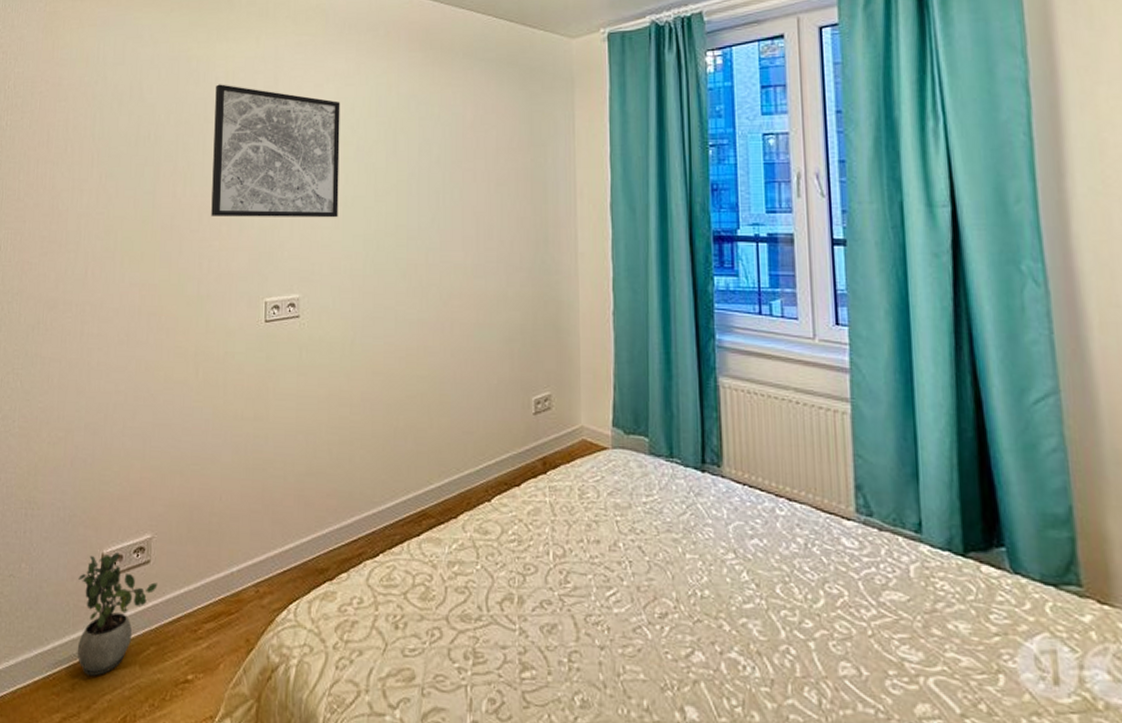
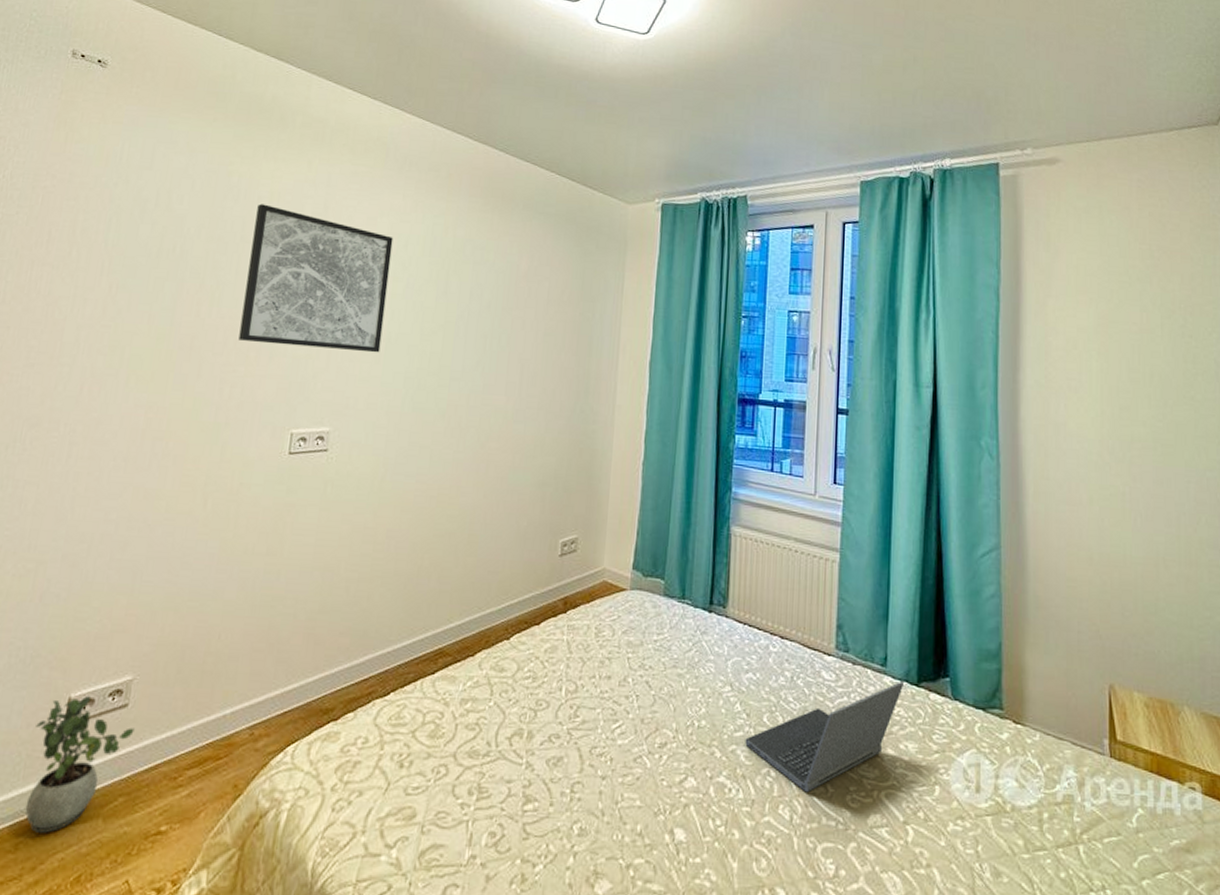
laptop computer: none [757,550,947,675] -> present [745,680,905,793]

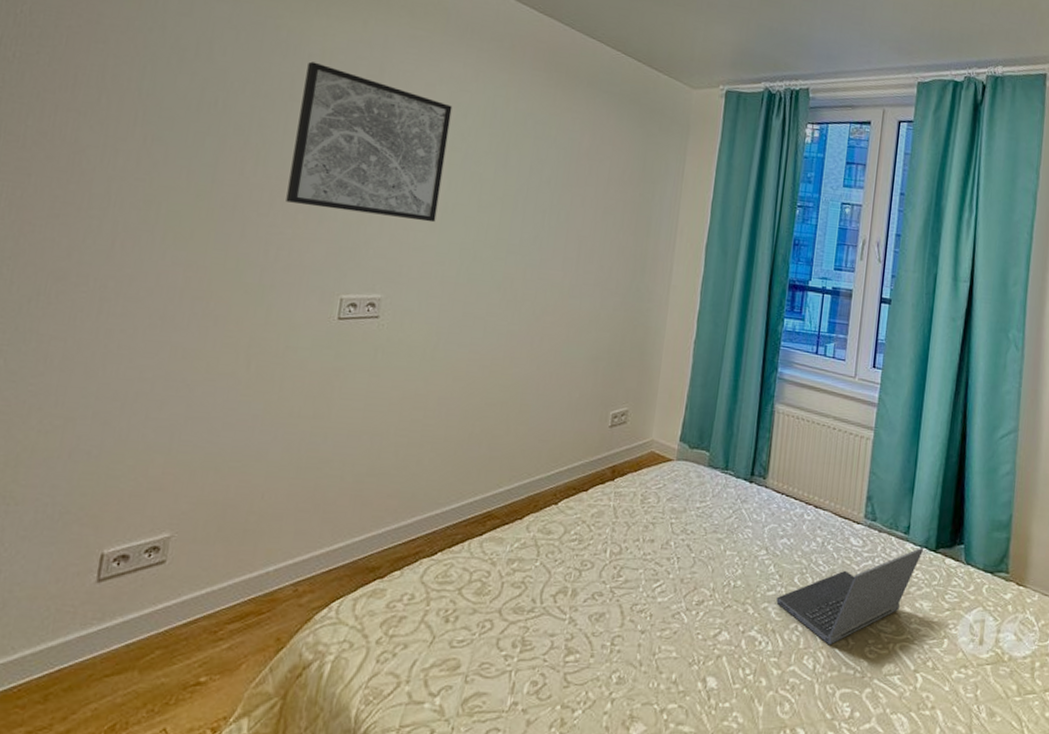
potted plant: present [25,696,135,833] -> none [55,552,173,684]

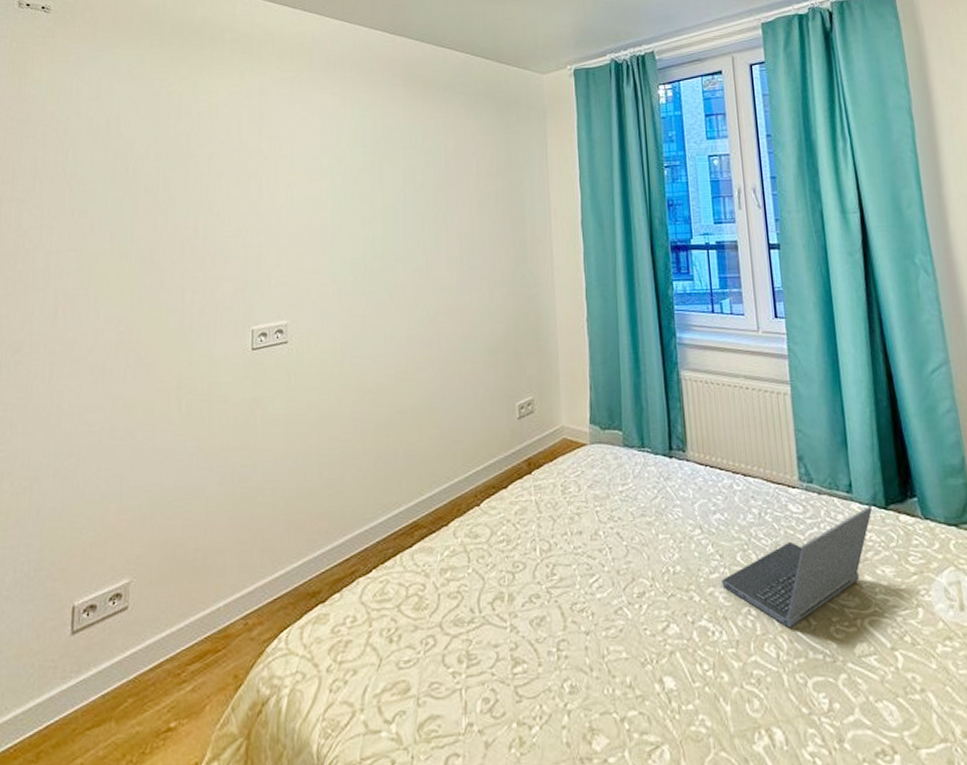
wall art: present [286,61,453,223] -> none [194,118,326,249]

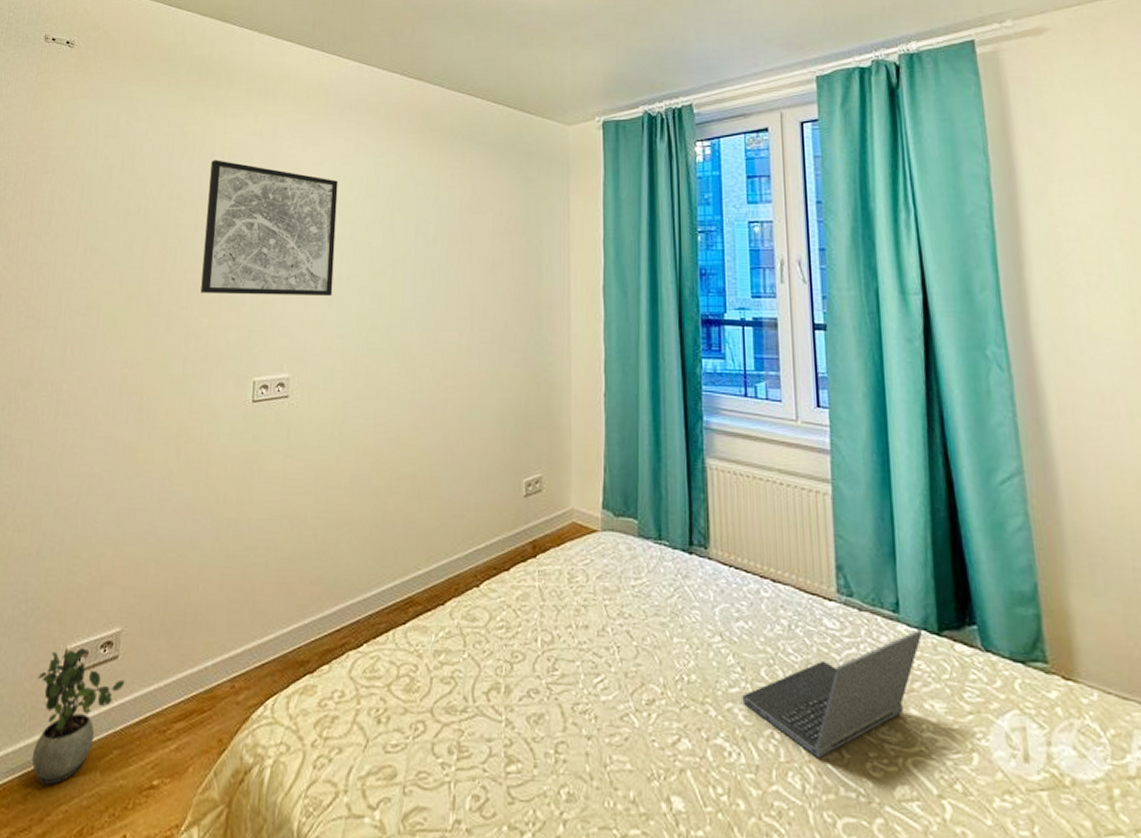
potted plant: none [42,603,136,740] -> present [31,648,125,785]
wall art: none [194,118,326,249] -> present [201,160,338,297]

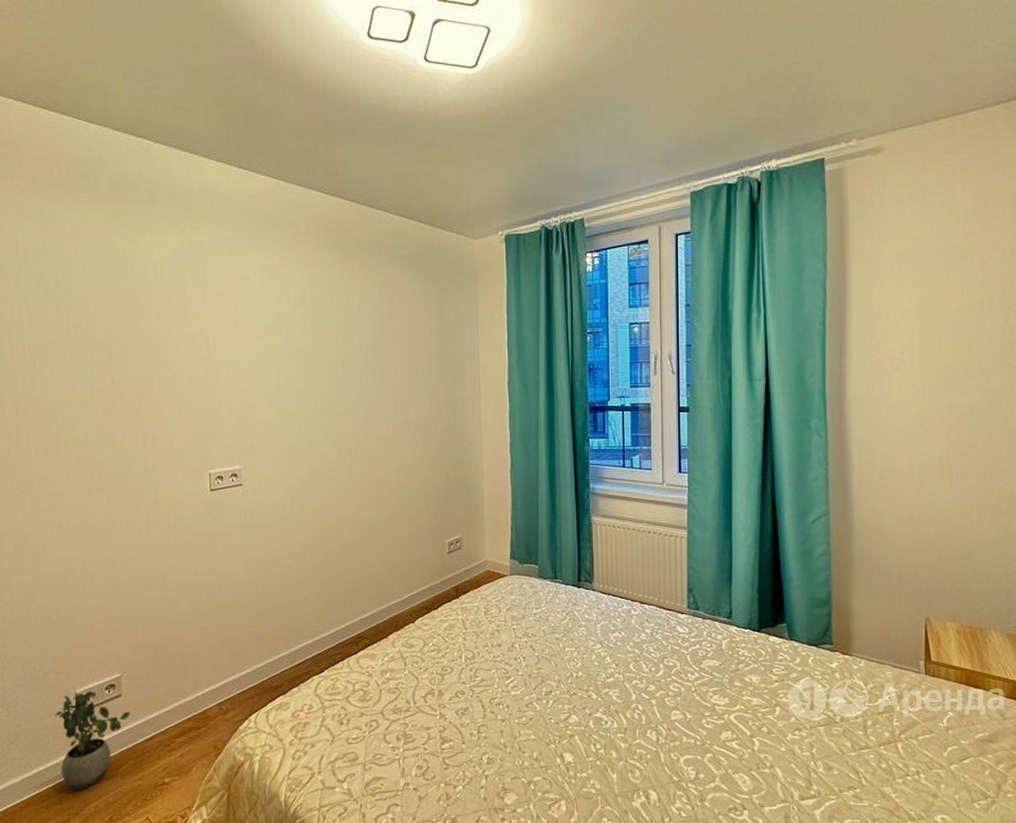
wall art: present [201,160,338,297] -> none [144,276,272,400]
laptop computer: present [742,629,923,759] -> none [616,628,748,720]

